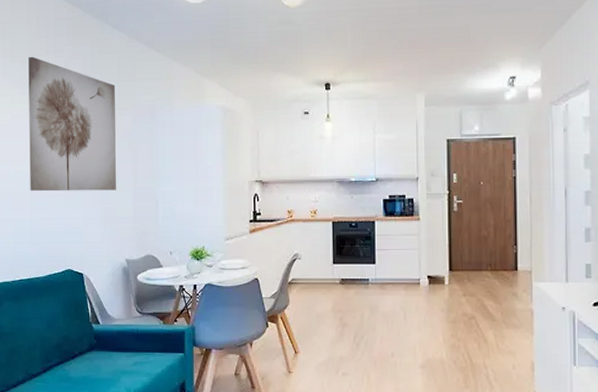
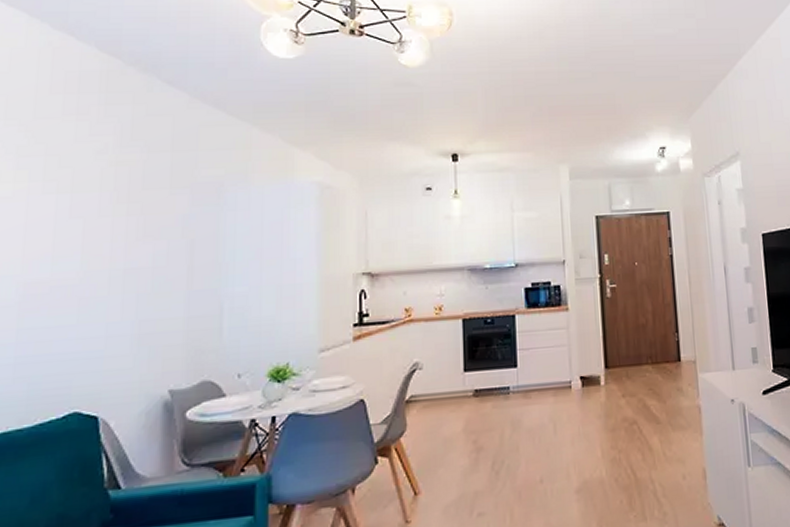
wall art: present [28,56,116,192] -> none [18,118,166,303]

